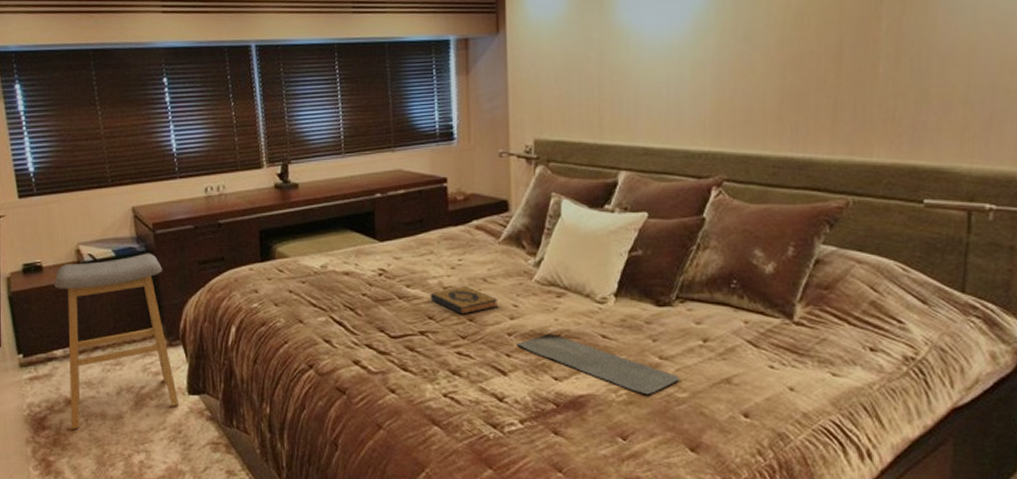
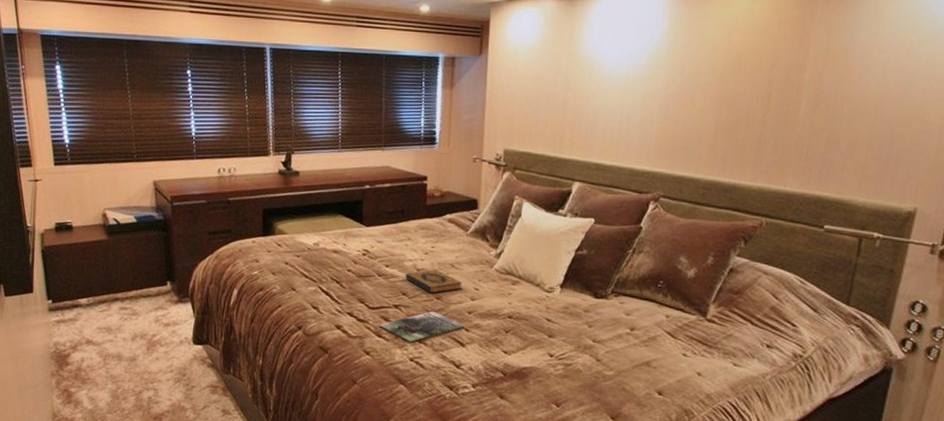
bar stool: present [54,253,178,429] -> none [82,221,185,367]
magazine: none [403,335,505,375] -> present [378,310,465,343]
bath mat: present [517,334,680,394] -> none [475,314,608,370]

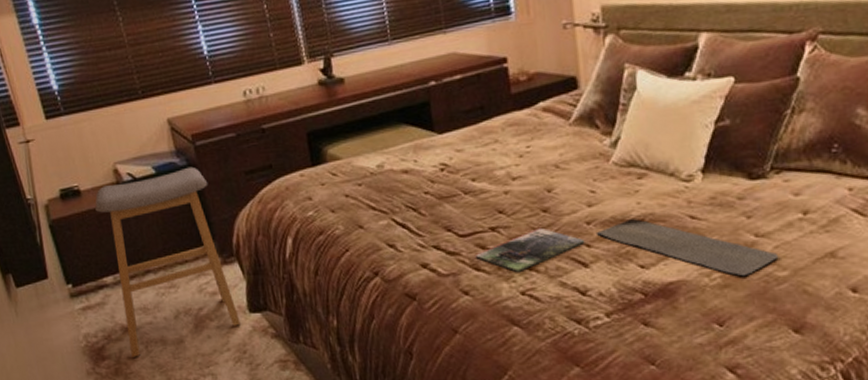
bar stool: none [82,221,185,367] -> present [95,166,240,357]
hardback book: present [405,269,463,294] -> none [498,175,574,206]
bath mat: none [475,314,608,370] -> present [597,219,779,276]

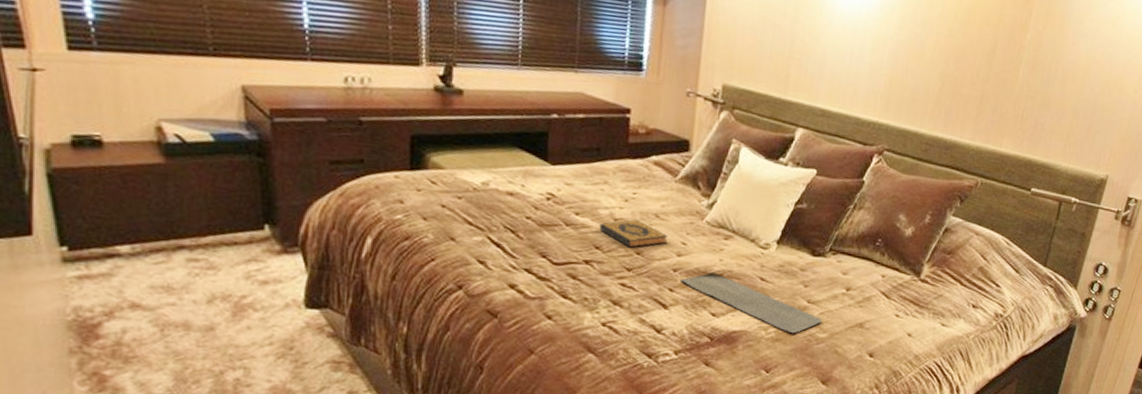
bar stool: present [95,166,240,357] -> none [121,142,292,340]
magazine: present [474,227,585,272] -> none [564,267,669,304]
hardback book: none [498,175,574,206] -> present [599,219,668,248]

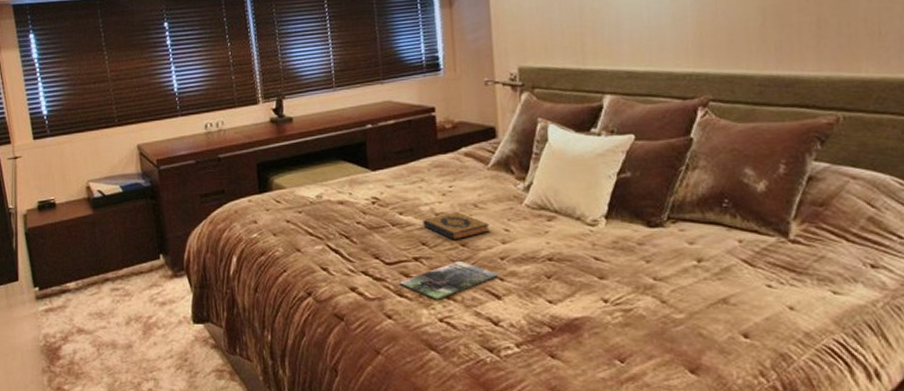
magazine: none [564,267,669,304] -> present [398,260,499,300]
bath mat: present [681,273,822,333] -> none [510,257,676,315]

